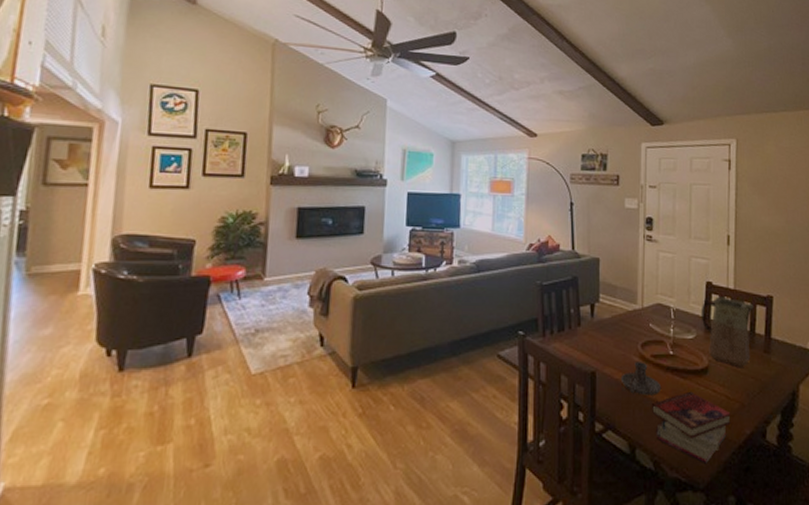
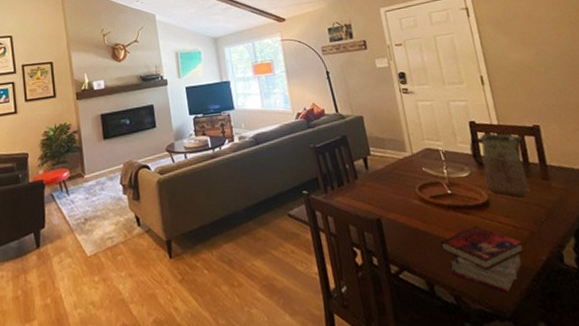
candle holder: present [620,362,662,396] -> none [405,204,447,235]

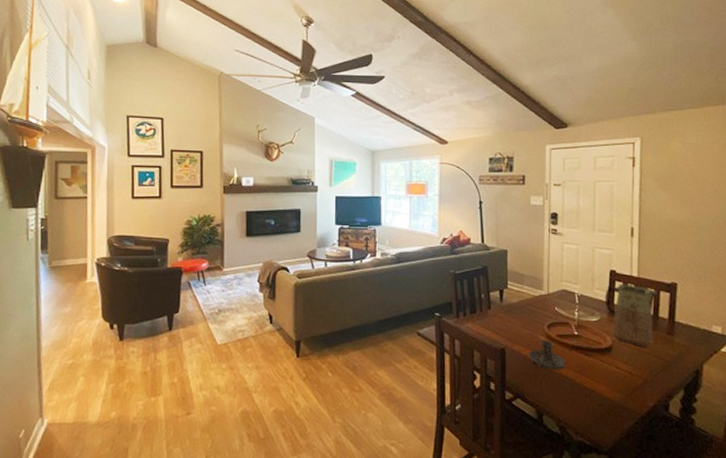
candle holder: none [405,204,447,235] -> present [528,341,567,370]
book: present [440,225,524,293] -> none [557,367,634,430]

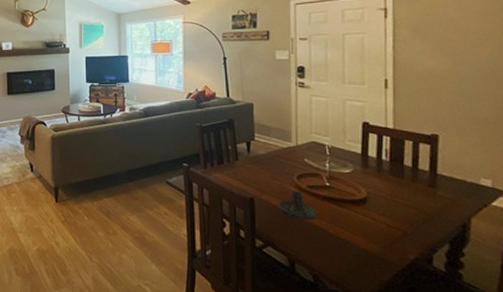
vase: present [604,283,657,347] -> none [357,135,416,199]

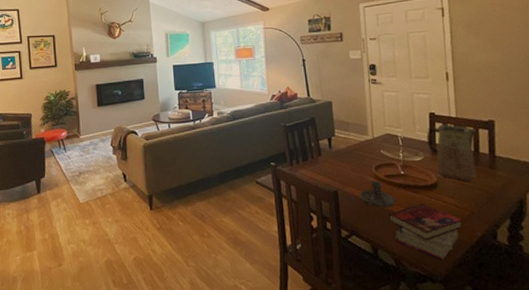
book: none [308,218,393,281] -> present [388,203,463,260]
vase: none [357,135,416,199] -> present [426,124,477,182]

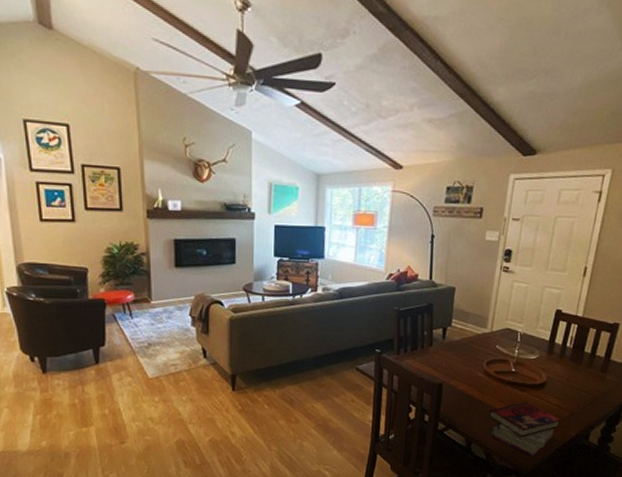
candle holder: present [359,181,397,208] -> none [464,377,501,404]
vase: present [426,124,477,182] -> none [546,323,599,383]

